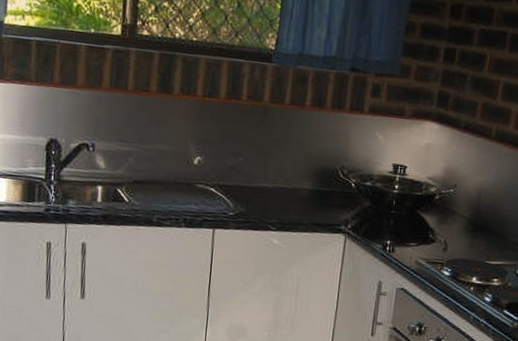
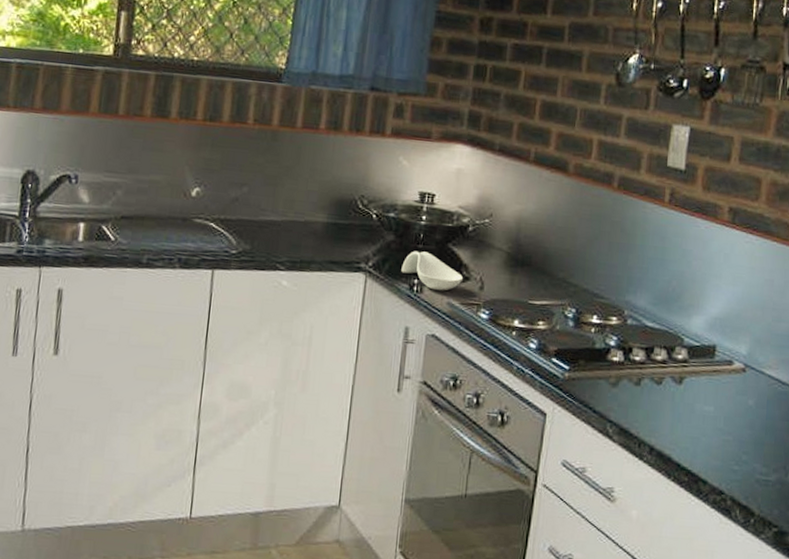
spoon rest: none [376,216,430,251] -> present [401,251,464,291]

